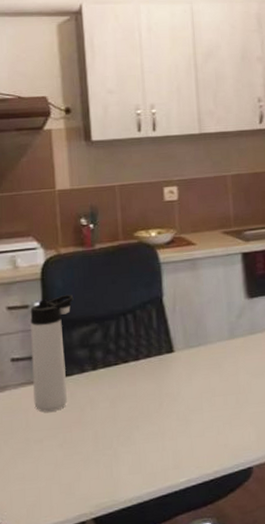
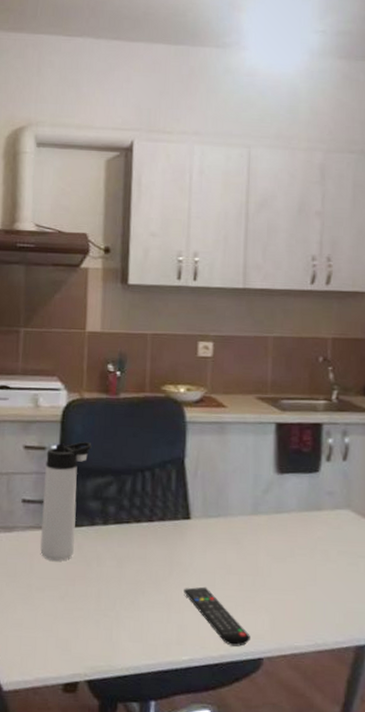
remote control: none [175,411,240,461] -> present [184,586,250,647]

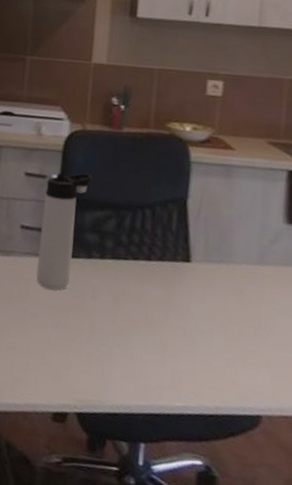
remote control: present [184,586,250,647] -> none [180,332,249,401]

